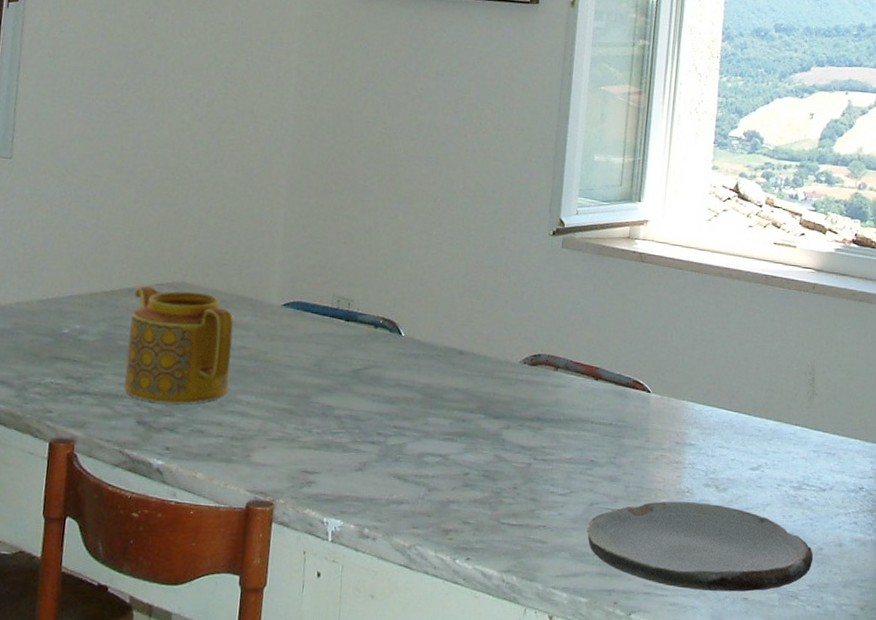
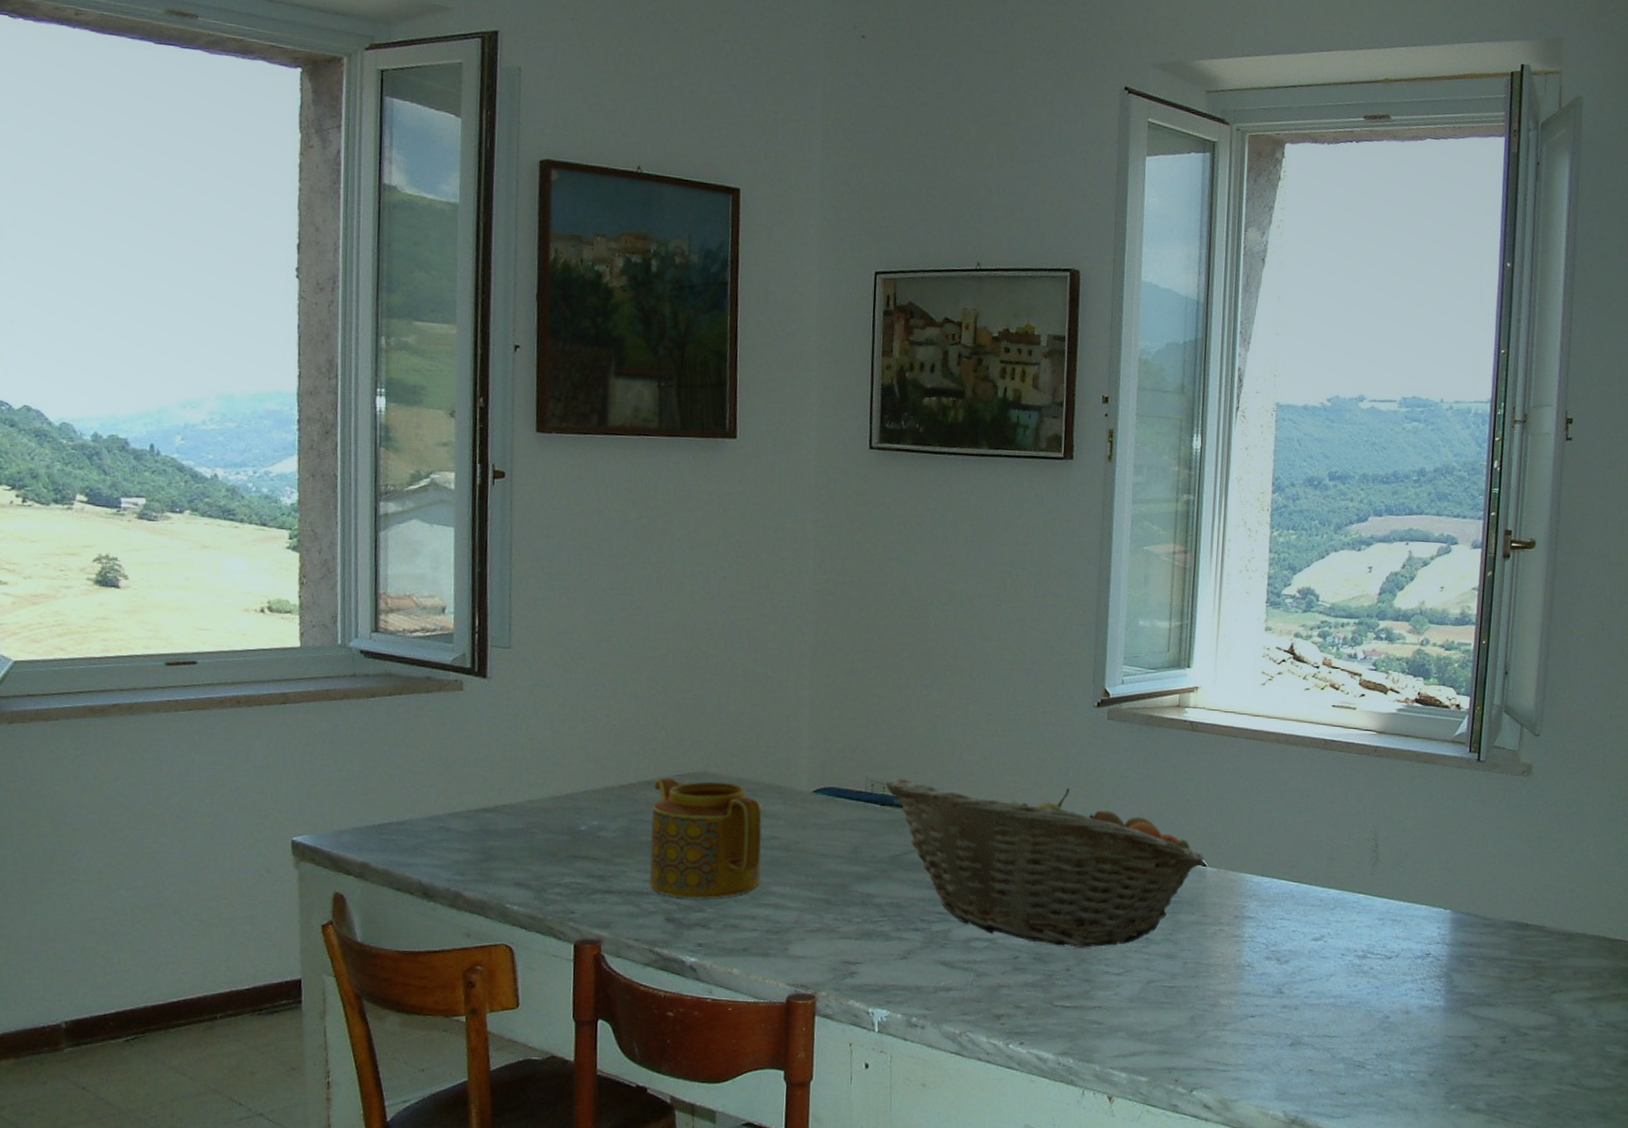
fruit basket: none [350,295,649,467] -> present [885,777,1205,948]
plate: present [586,501,814,592] -> none [1144,975,1380,1064]

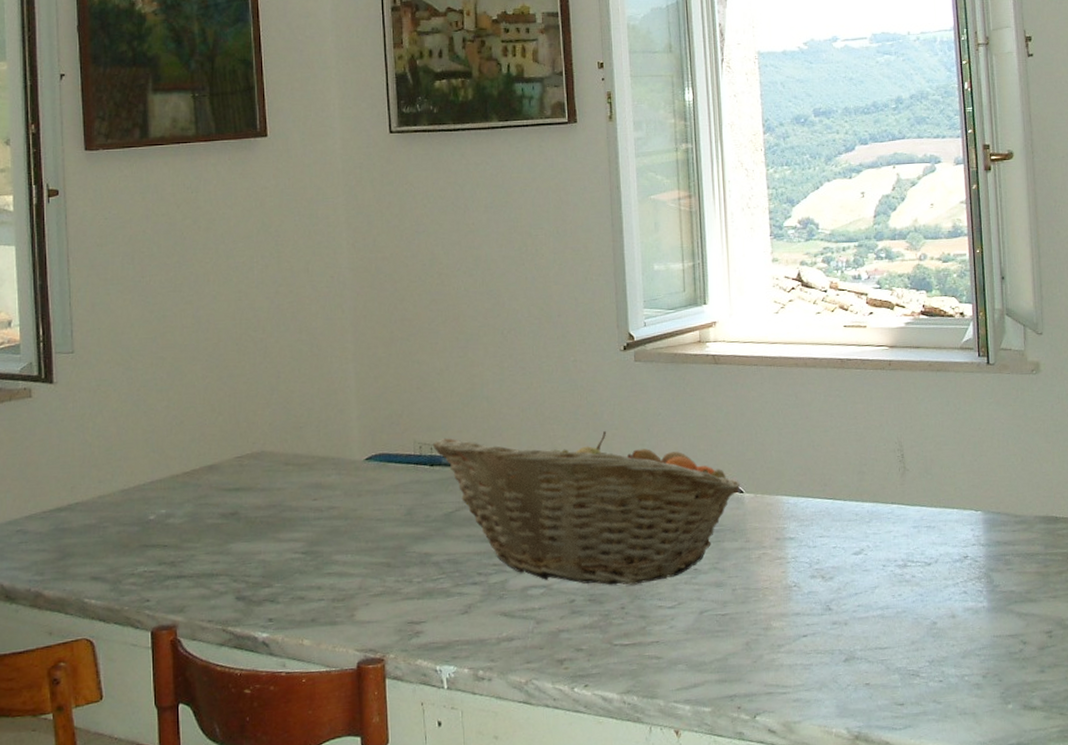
teapot: present [649,778,762,899] -> none [215,459,322,576]

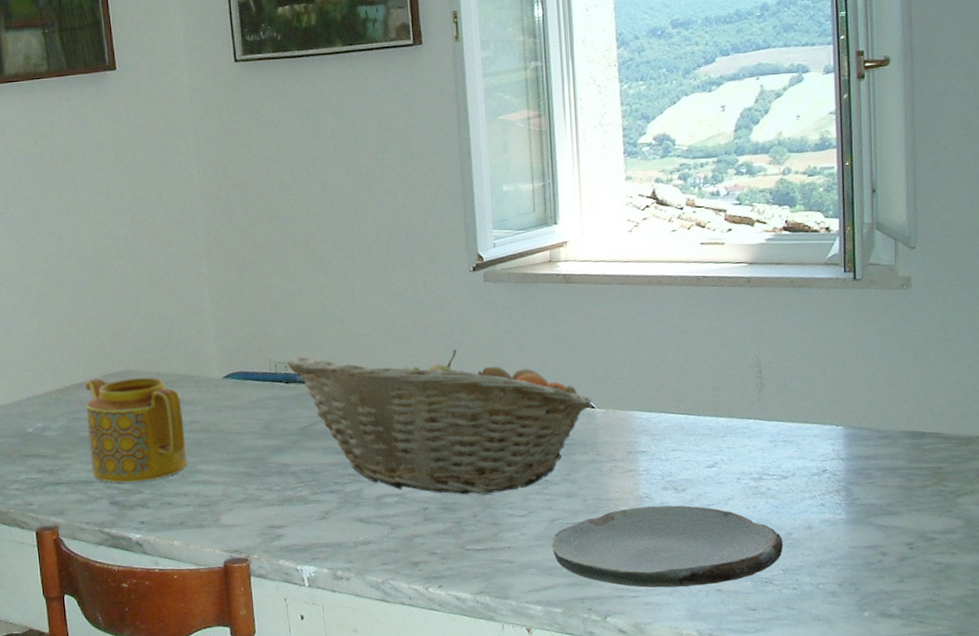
teapot: none [215,459,322,576] -> present [85,377,187,483]
plate: none [700,594,929,684] -> present [551,505,784,588]

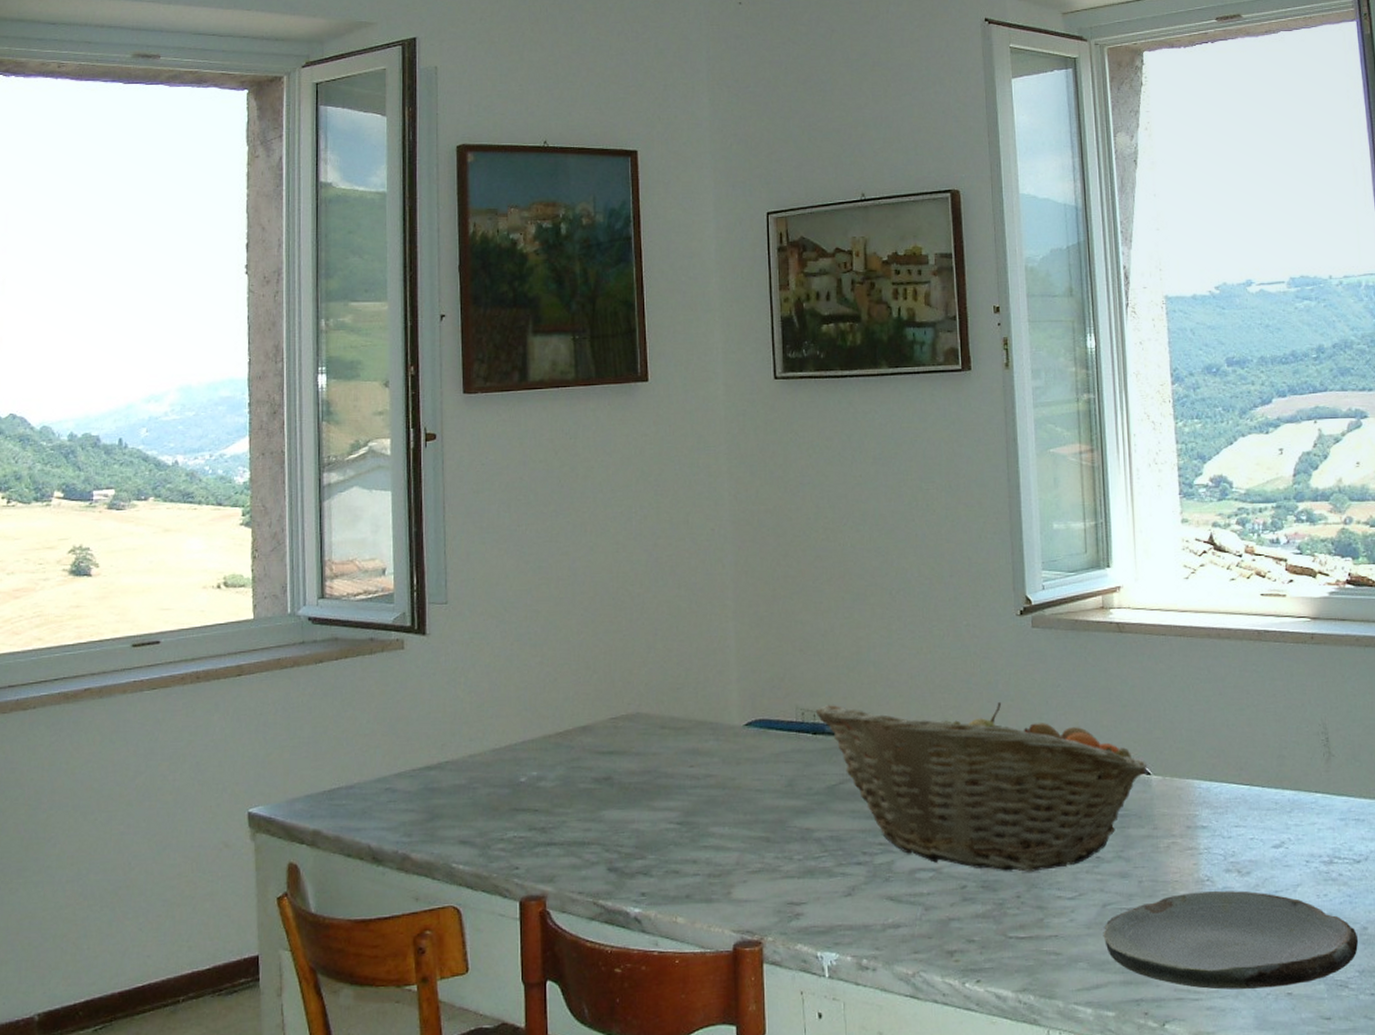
teapot: present [85,377,187,483] -> none [589,722,698,846]

